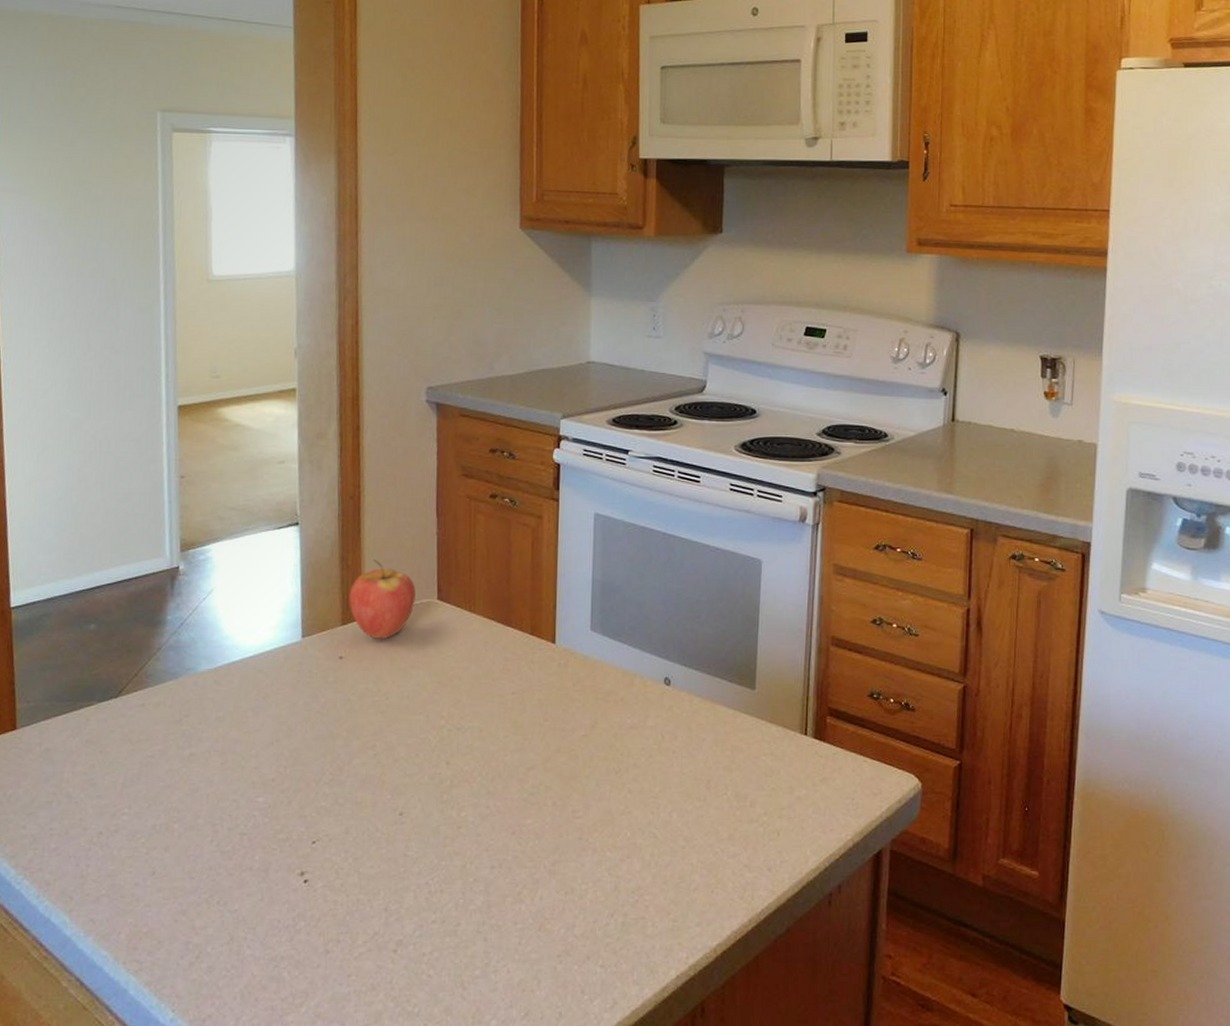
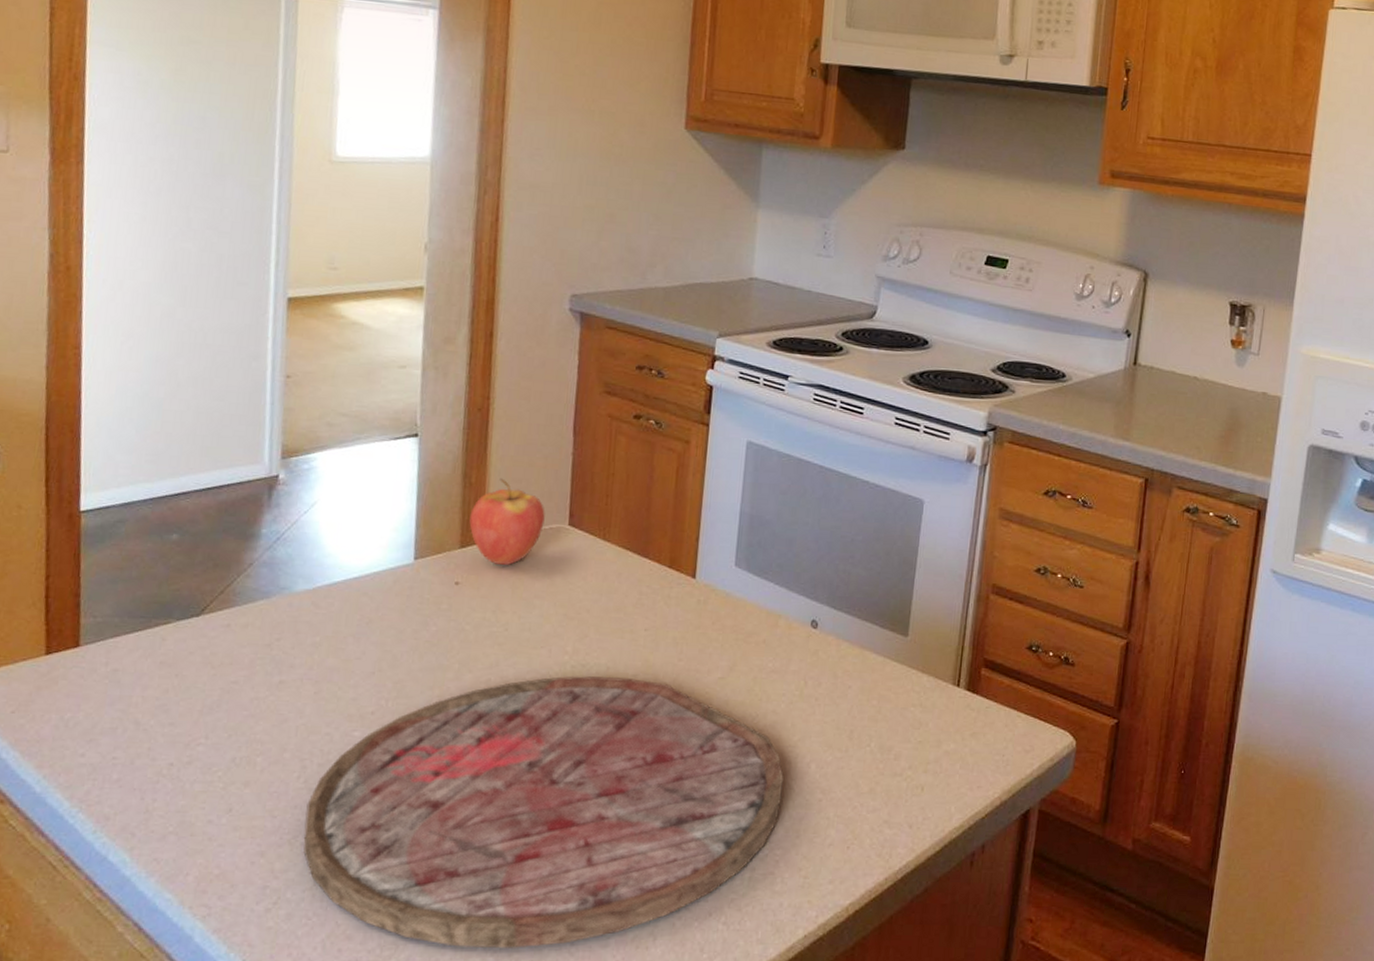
cutting board: none [219,738,648,995] -> present [303,676,784,949]

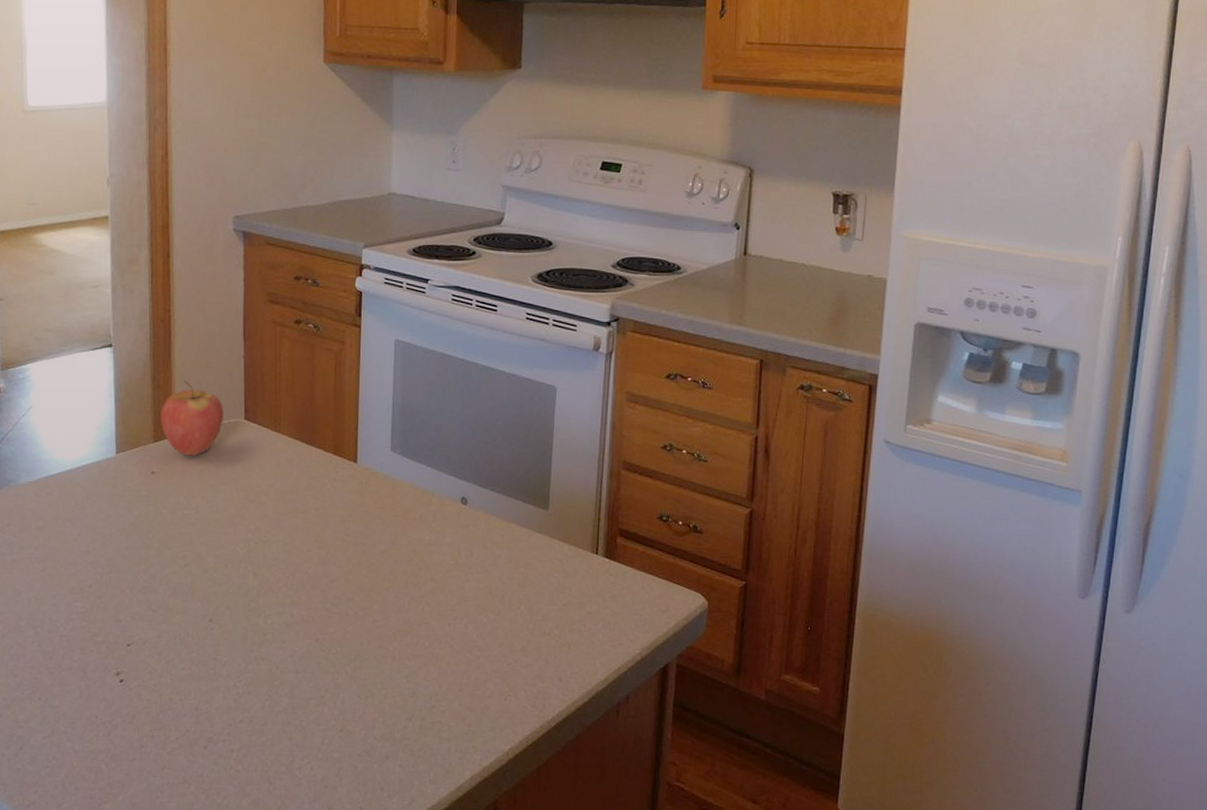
cutting board: present [303,676,784,949] -> none [40,550,444,788]

